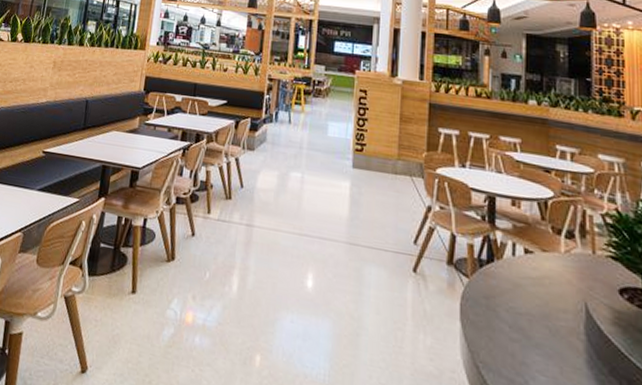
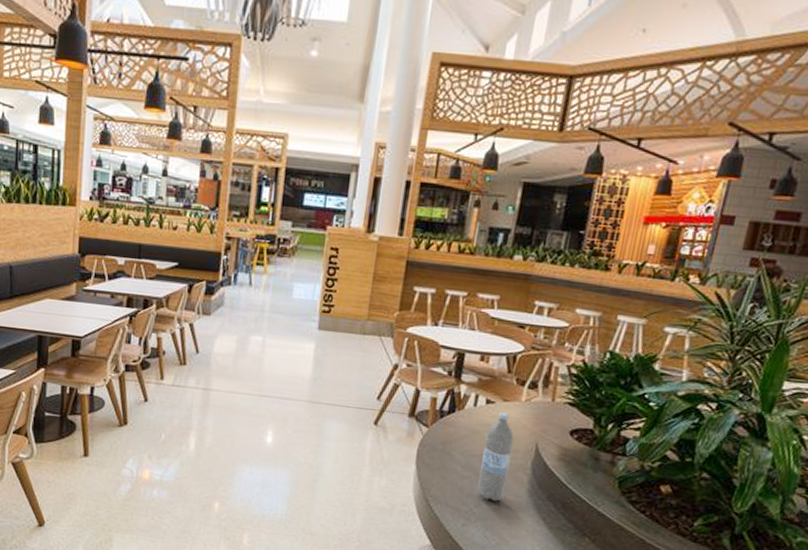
water bottle: none [530,264,561,374] -> present [477,412,514,502]

